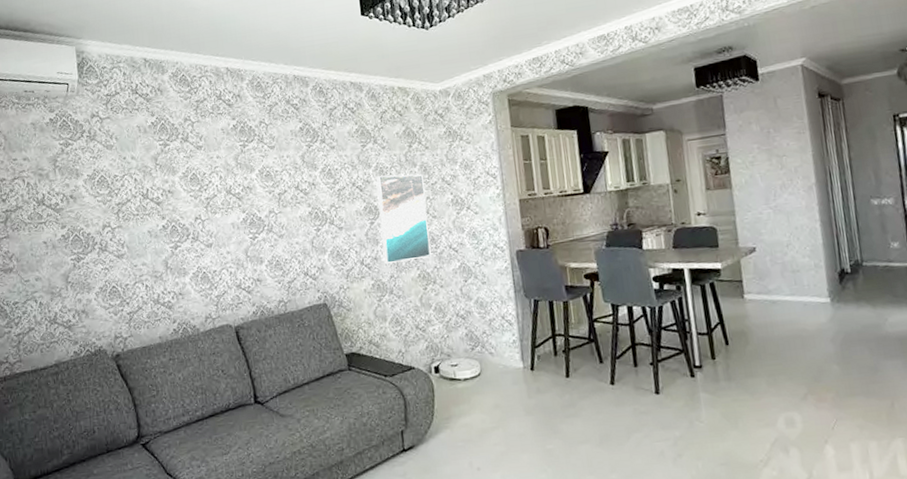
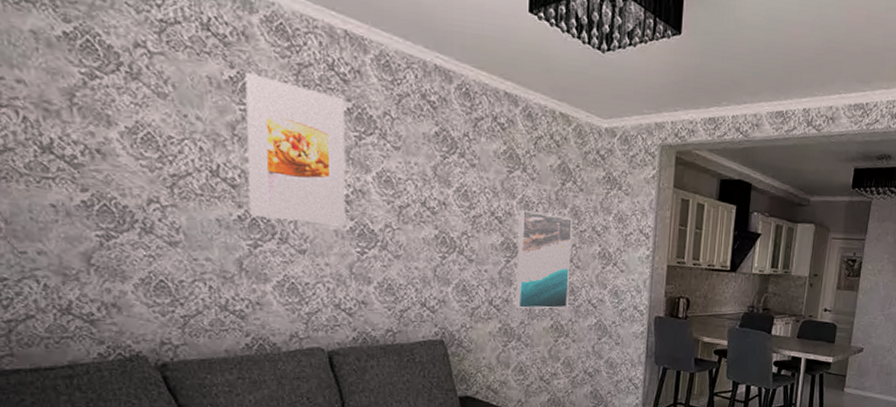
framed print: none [161,115,239,224] -> present [245,72,346,226]

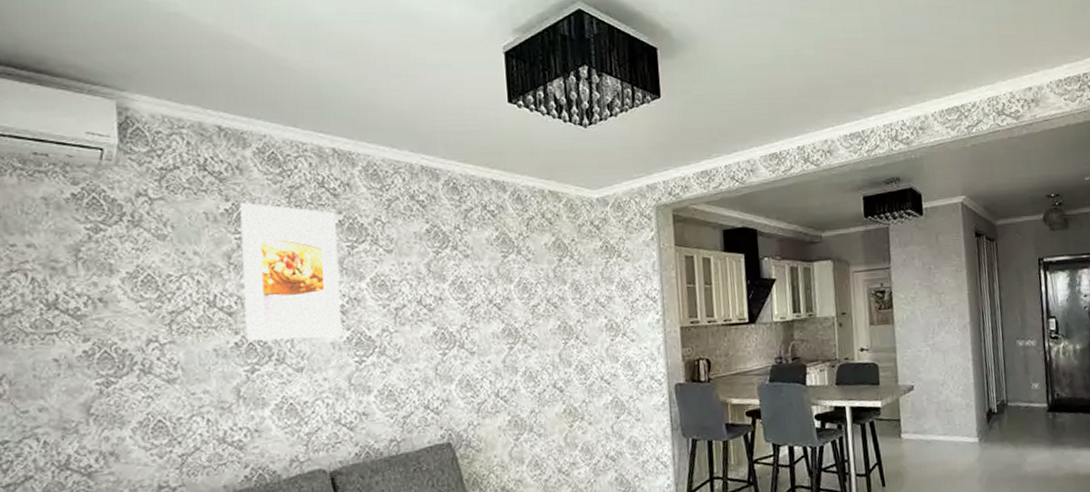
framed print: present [515,210,572,309] -> none [517,292,580,397]

